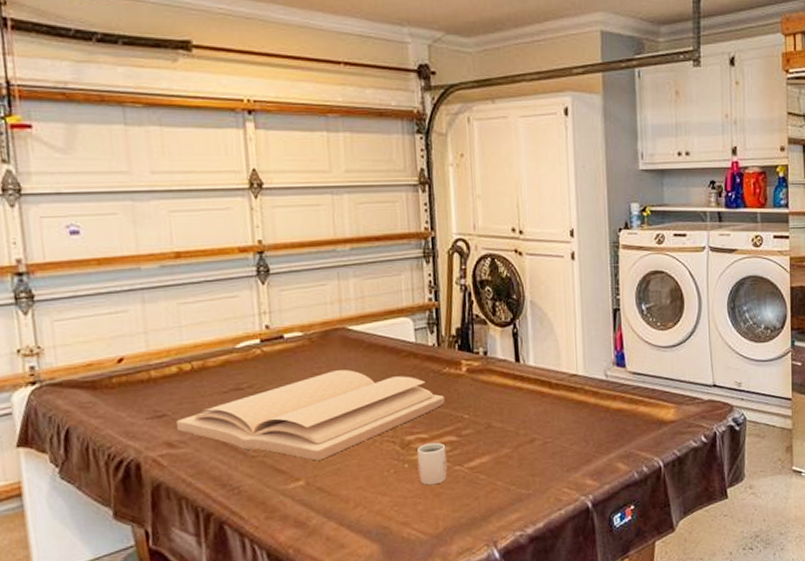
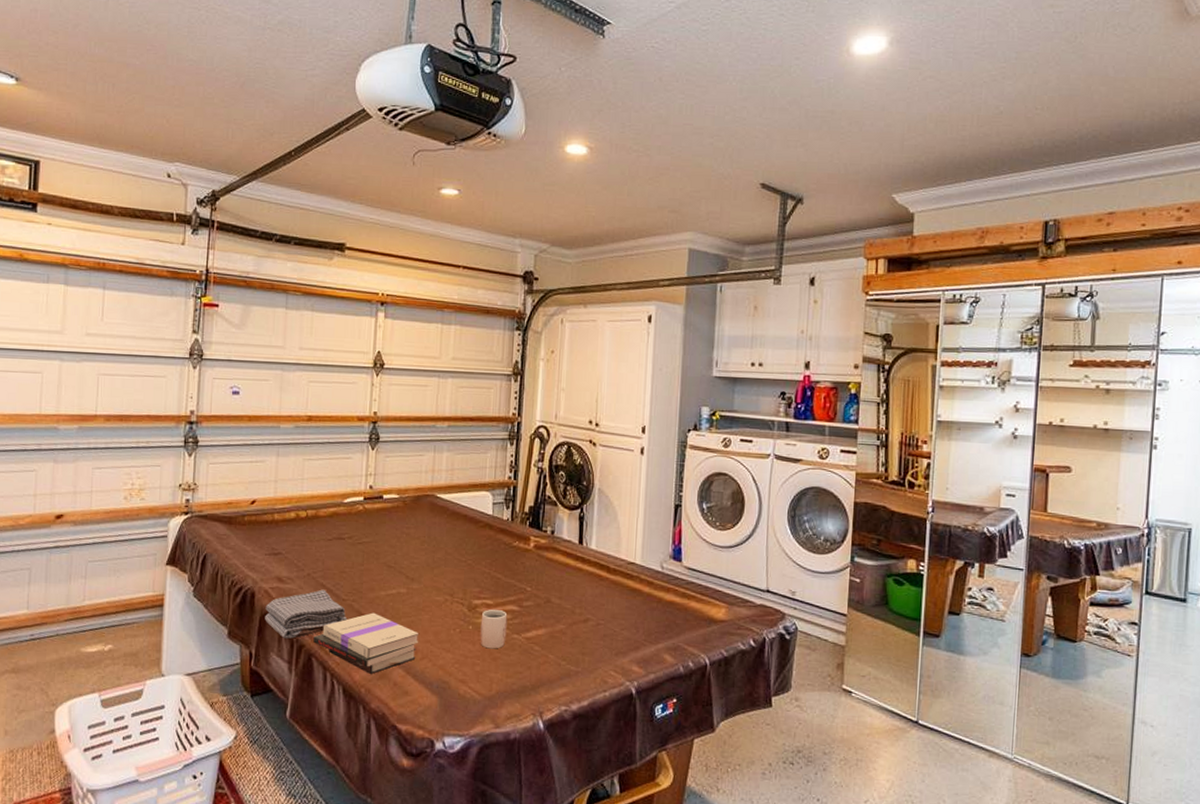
towel: none [156,448,261,509] -> present [265,589,348,639]
towel: present [177,370,444,461] -> none [288,532,511,612]
books: none [222,465,350,533] -> present [313,612,420,674]

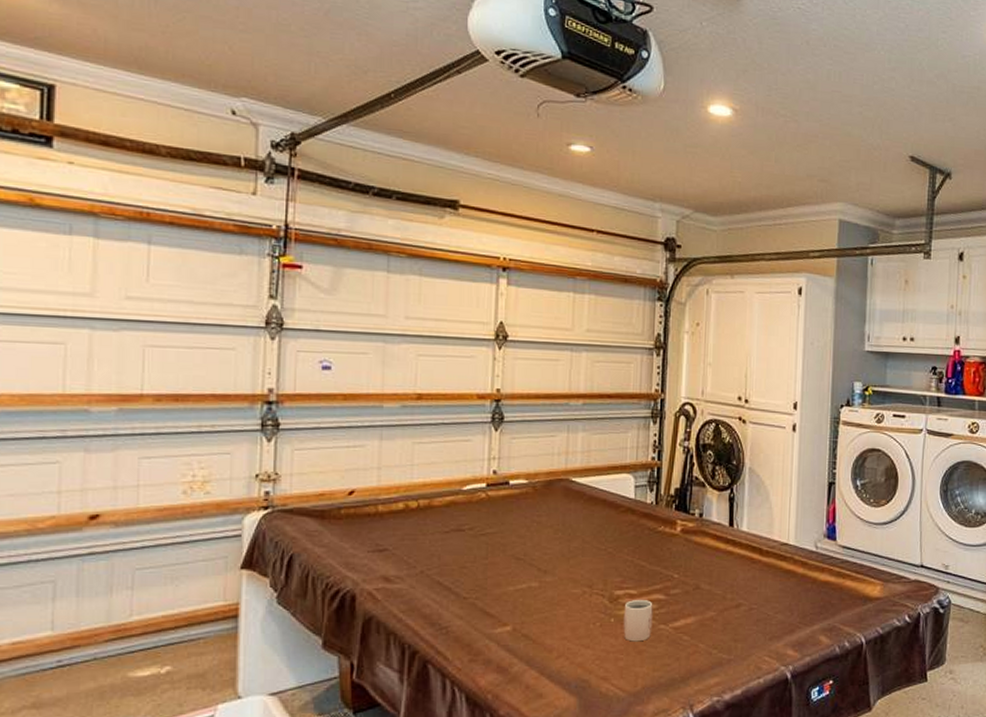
towel: present [265,589,348,639] -> none [369,588,470,645]
books: present [313,612,420,674] -> none [429,610,555,678]

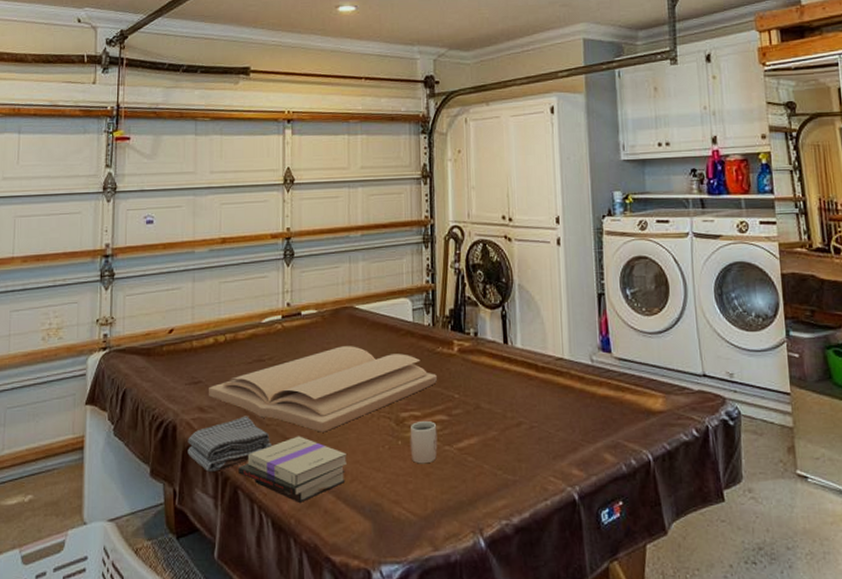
towel: none [369,588,470,645] -> present [187,416,273,472]
towel: none [396,520,656,608] -> present [209,346,437,432]
books: none [429,610,555,678] -> present [238,436,348,502]

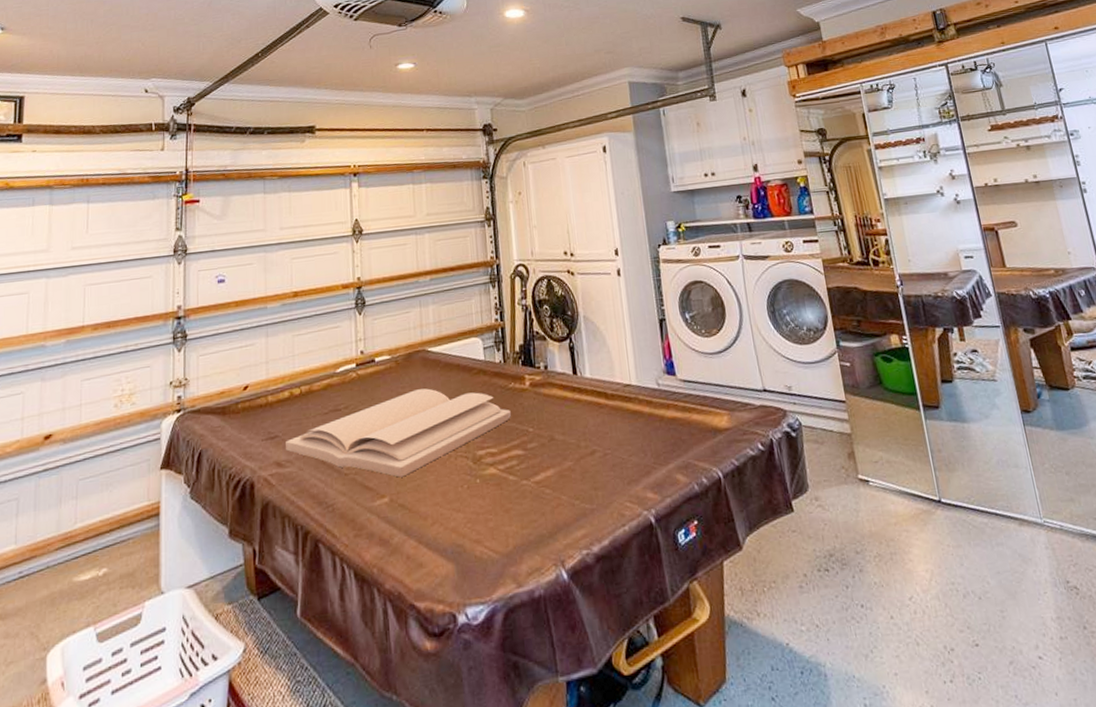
towel: present [187,416,273,472] -> none [266,467,352,528]
books: present [238,436,348,502] -> none [318,482,428,551]
mug: present [410,420,438,464] -> none [487,456,516,501]

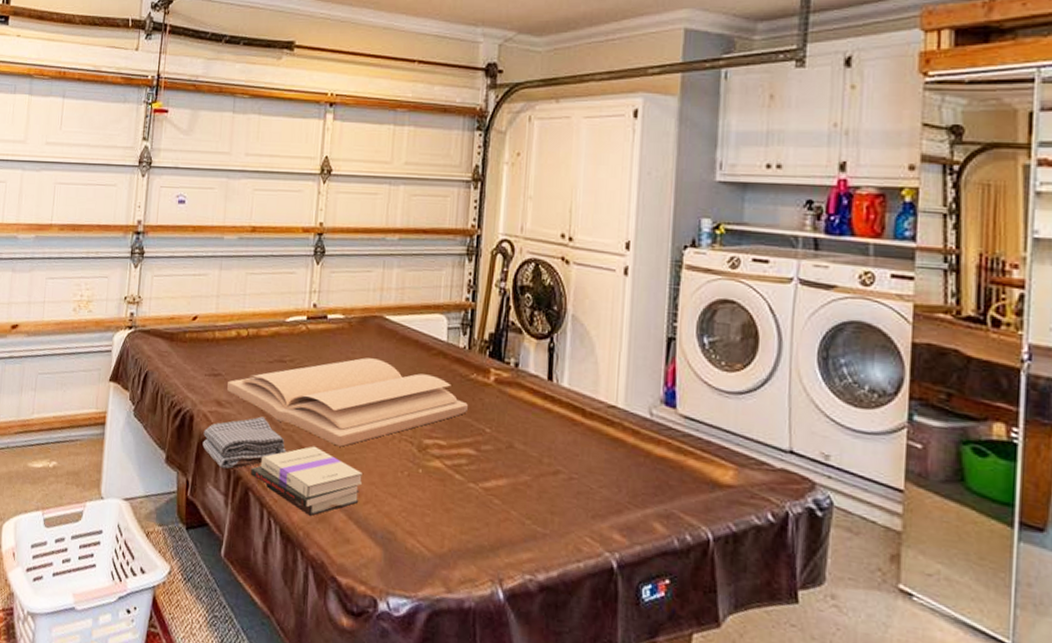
towel: none [266,467,352,528] -> present [202,416,287,469]
books: none [318,482,428,551] -> present [251,446,364,516]

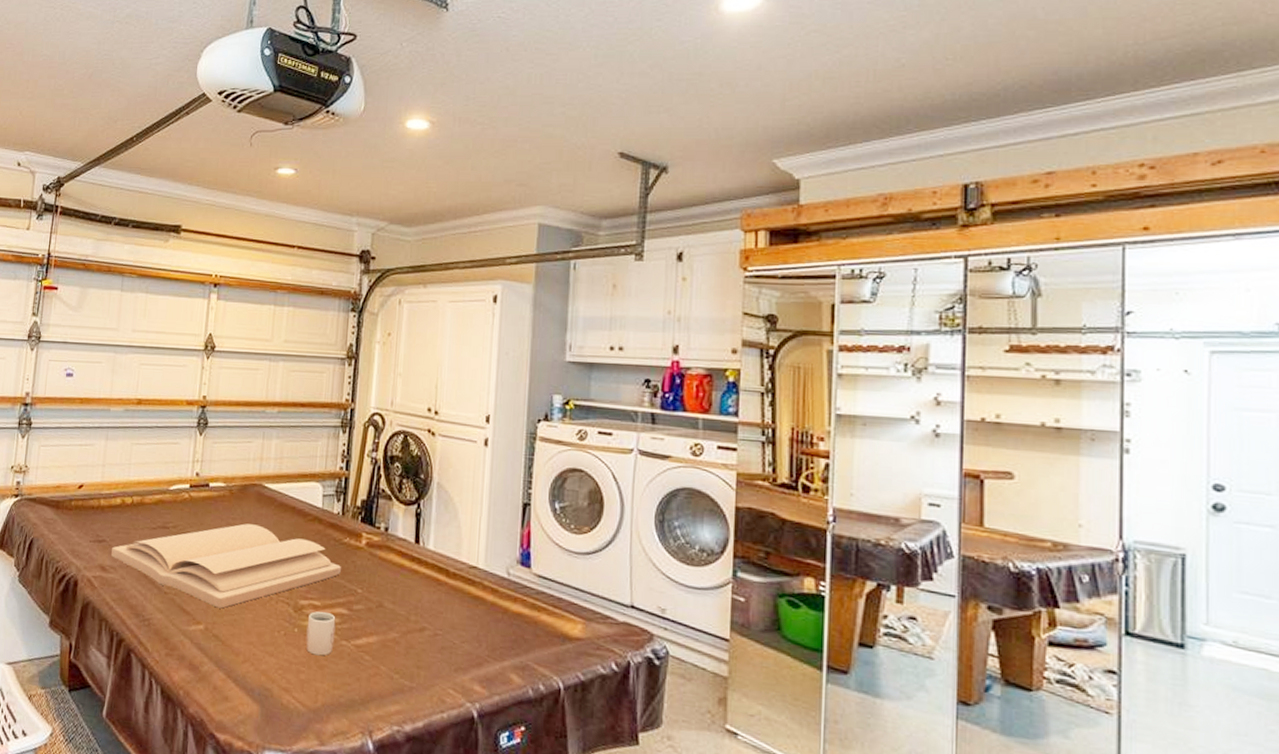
towel: present [202,416,287,469] -> none [86,580,169,632]
books: present [251,446,364,516] -> none [133,608,242,675]
mug: none [431,451,463,499] -> present [306,611,336,656]

